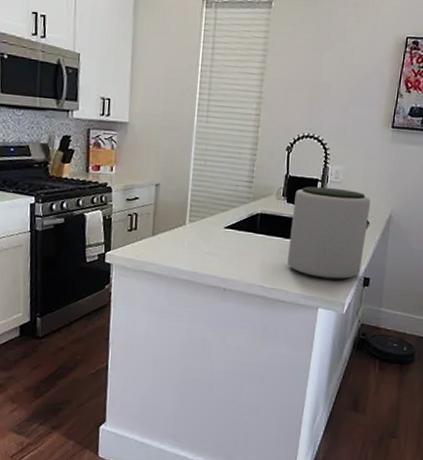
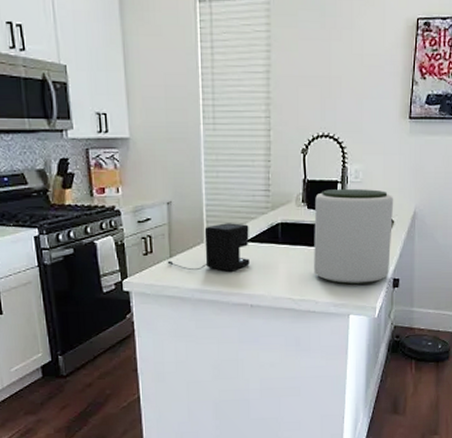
coffee maker: none [149,208,230,255] -> present [167,223,250,272]

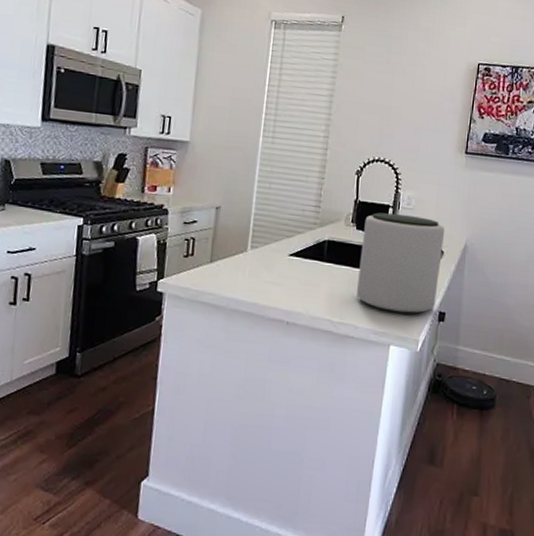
coffee maker: present [167,223,250,272] -> none [206,234,295,285]

